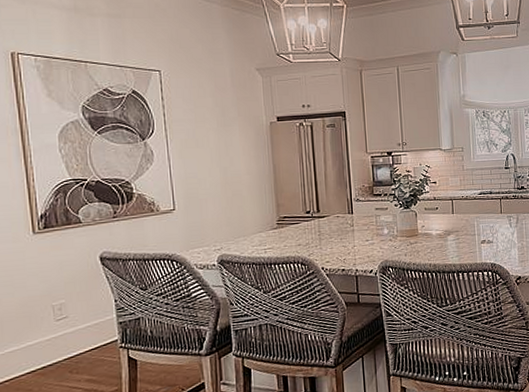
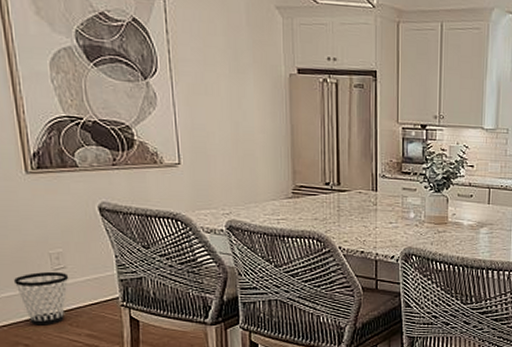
wastebasket: none [18,321,71,377] -> present [14,271,69,326]

